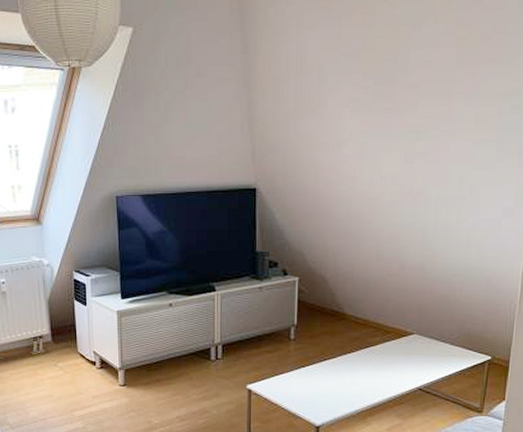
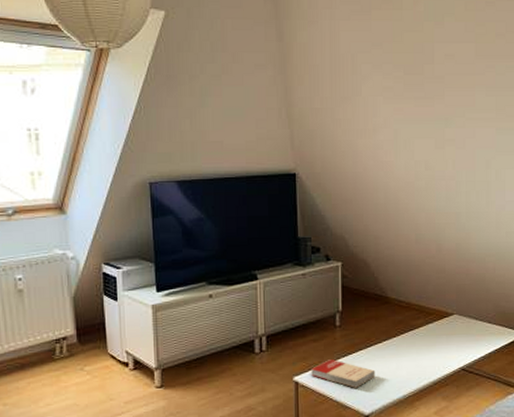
book: none [264,371,328,400] -> present [311,359,376,388]

